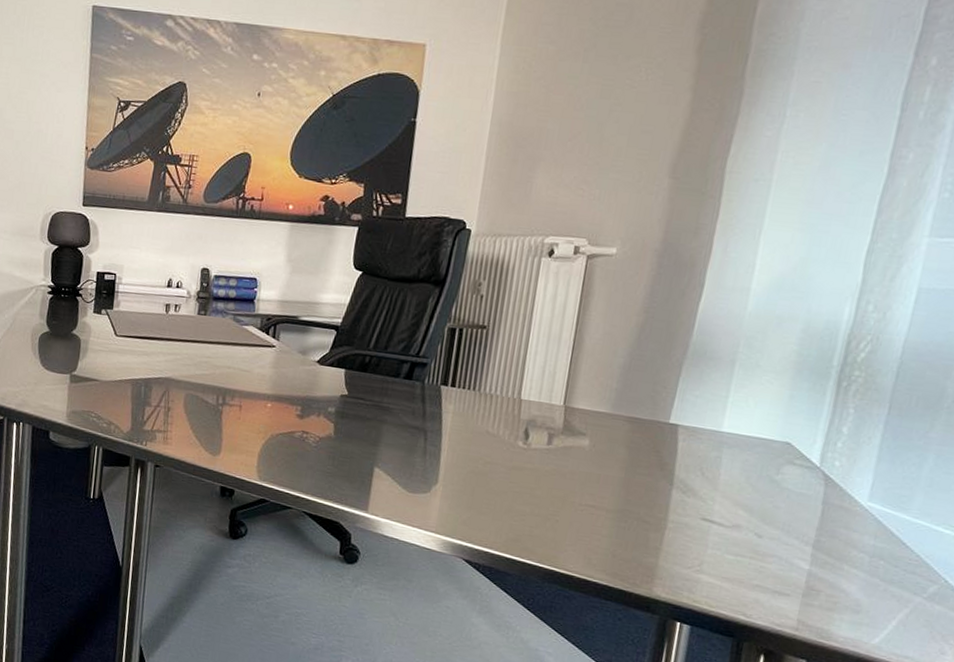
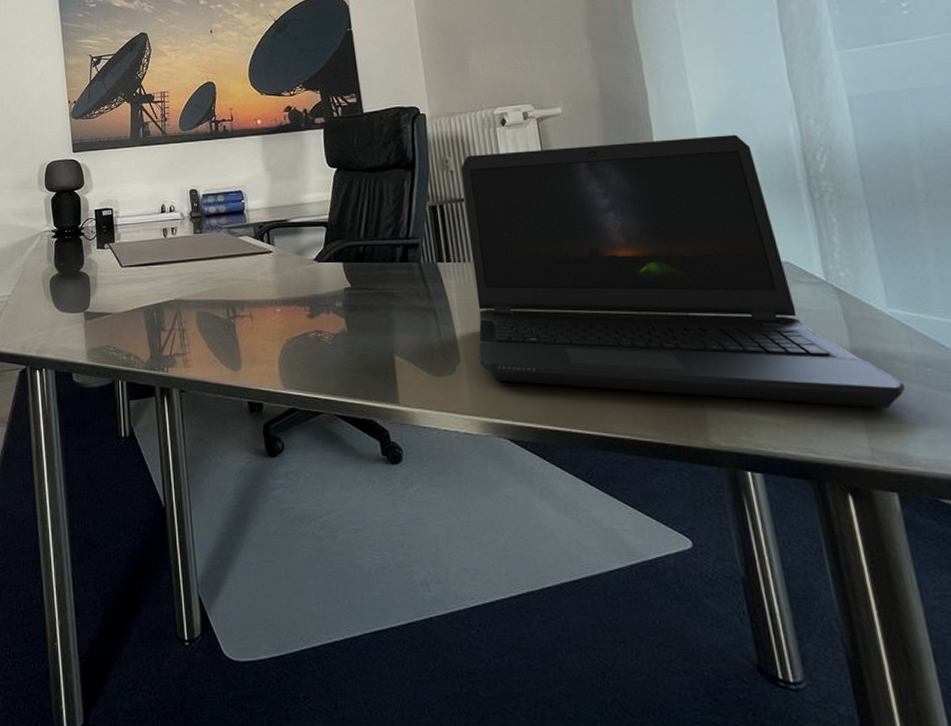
laptop computer: none [455,281,854,589] -> present [460,134,905,408]

